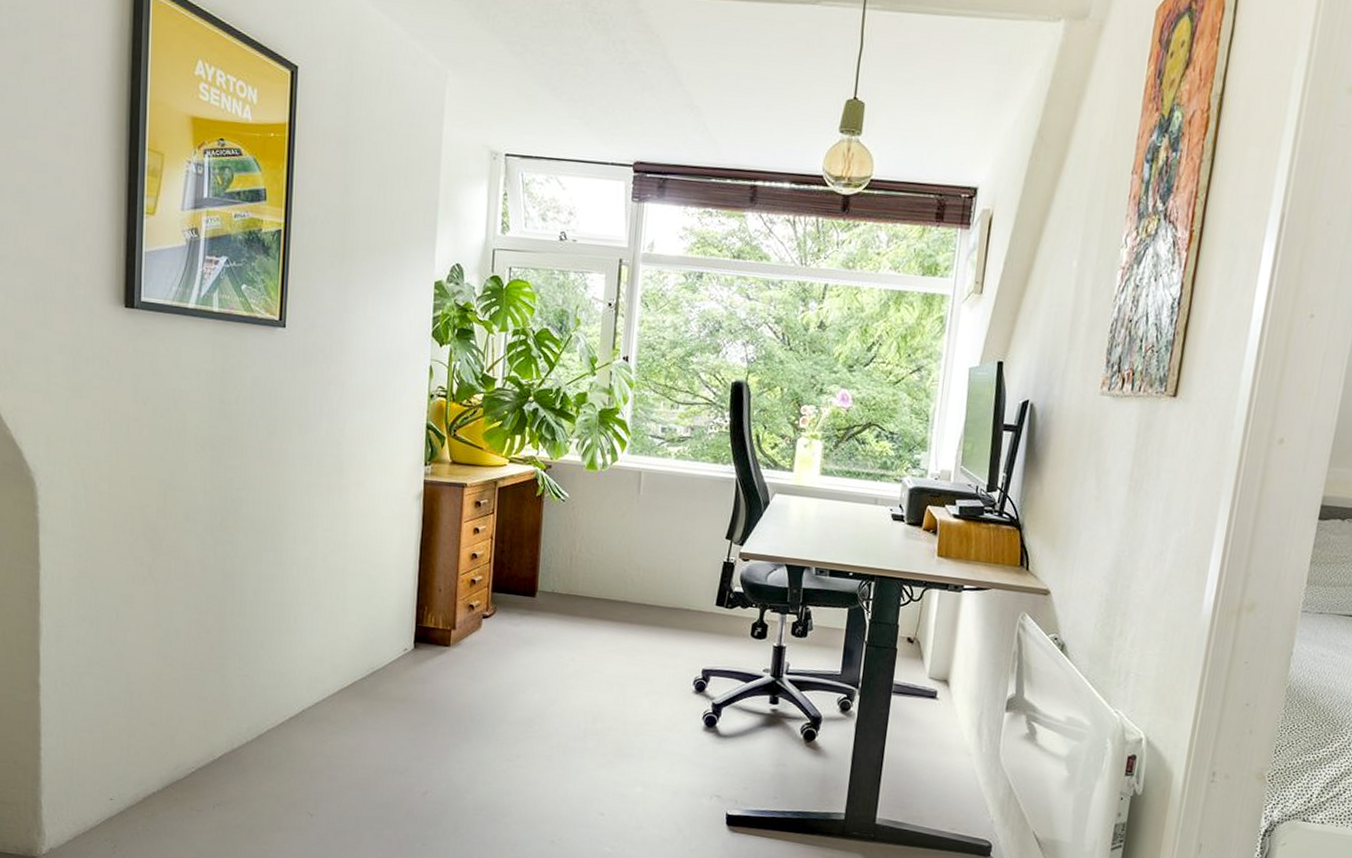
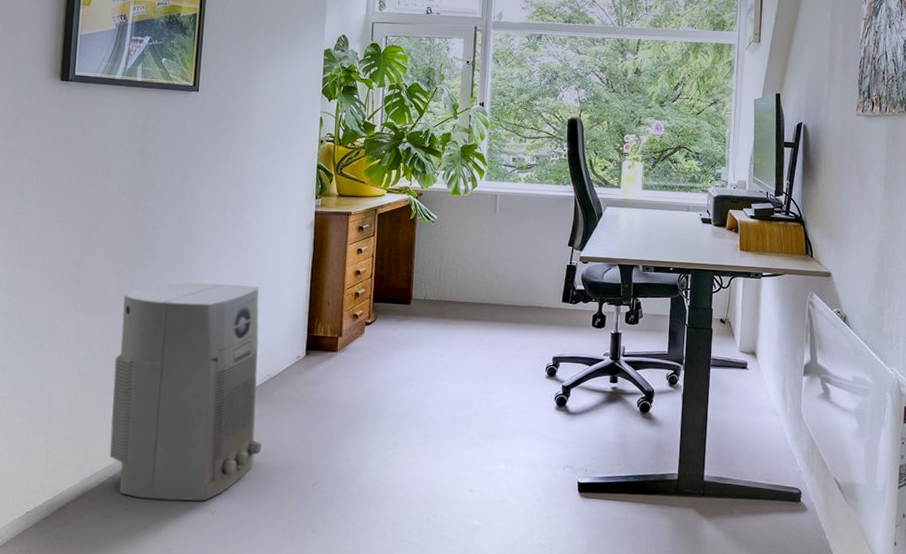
air purifier: none [197,556,365,802] -> present [109,282,262,502]

